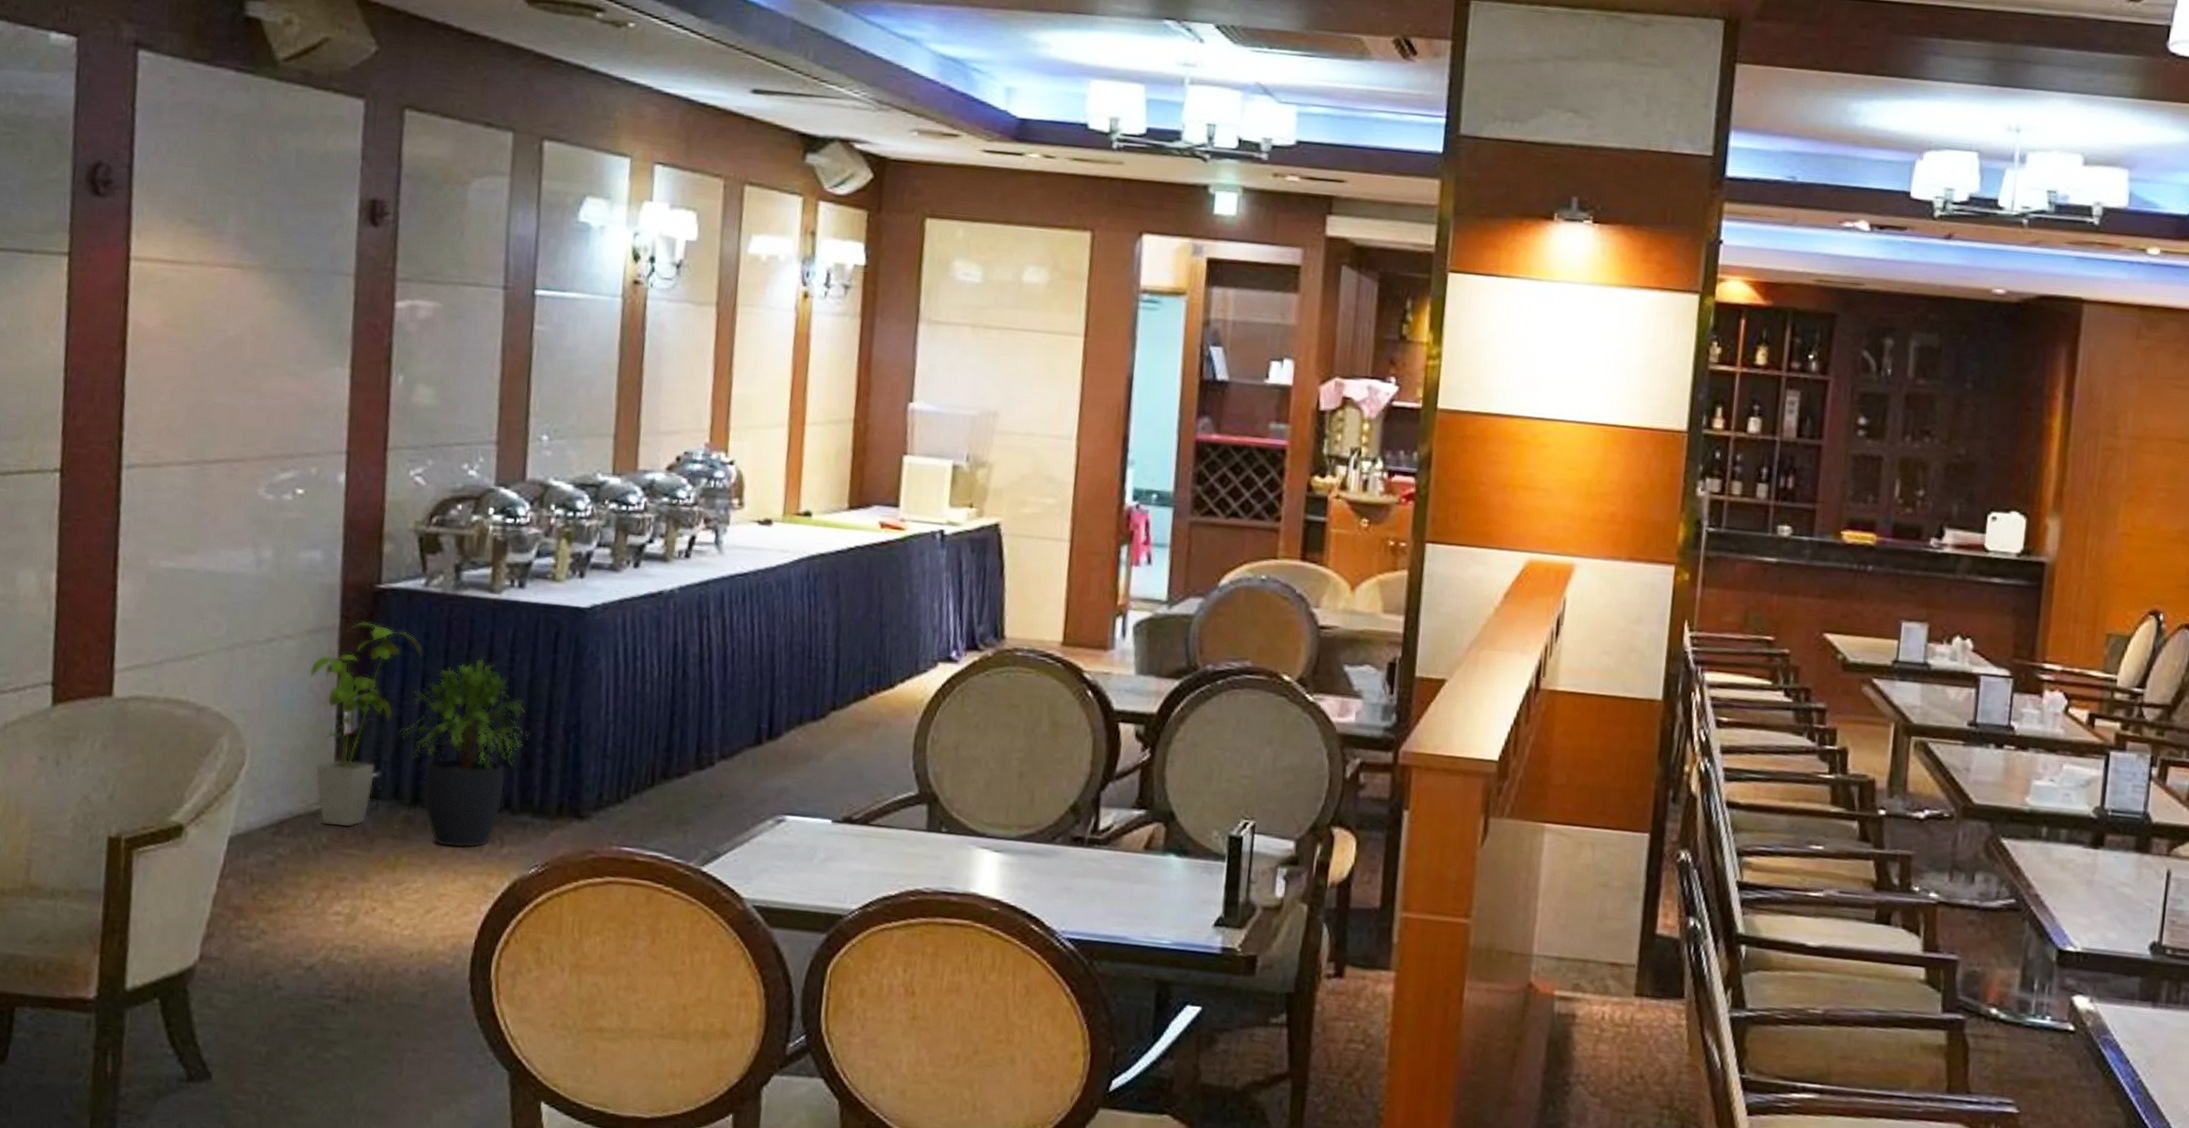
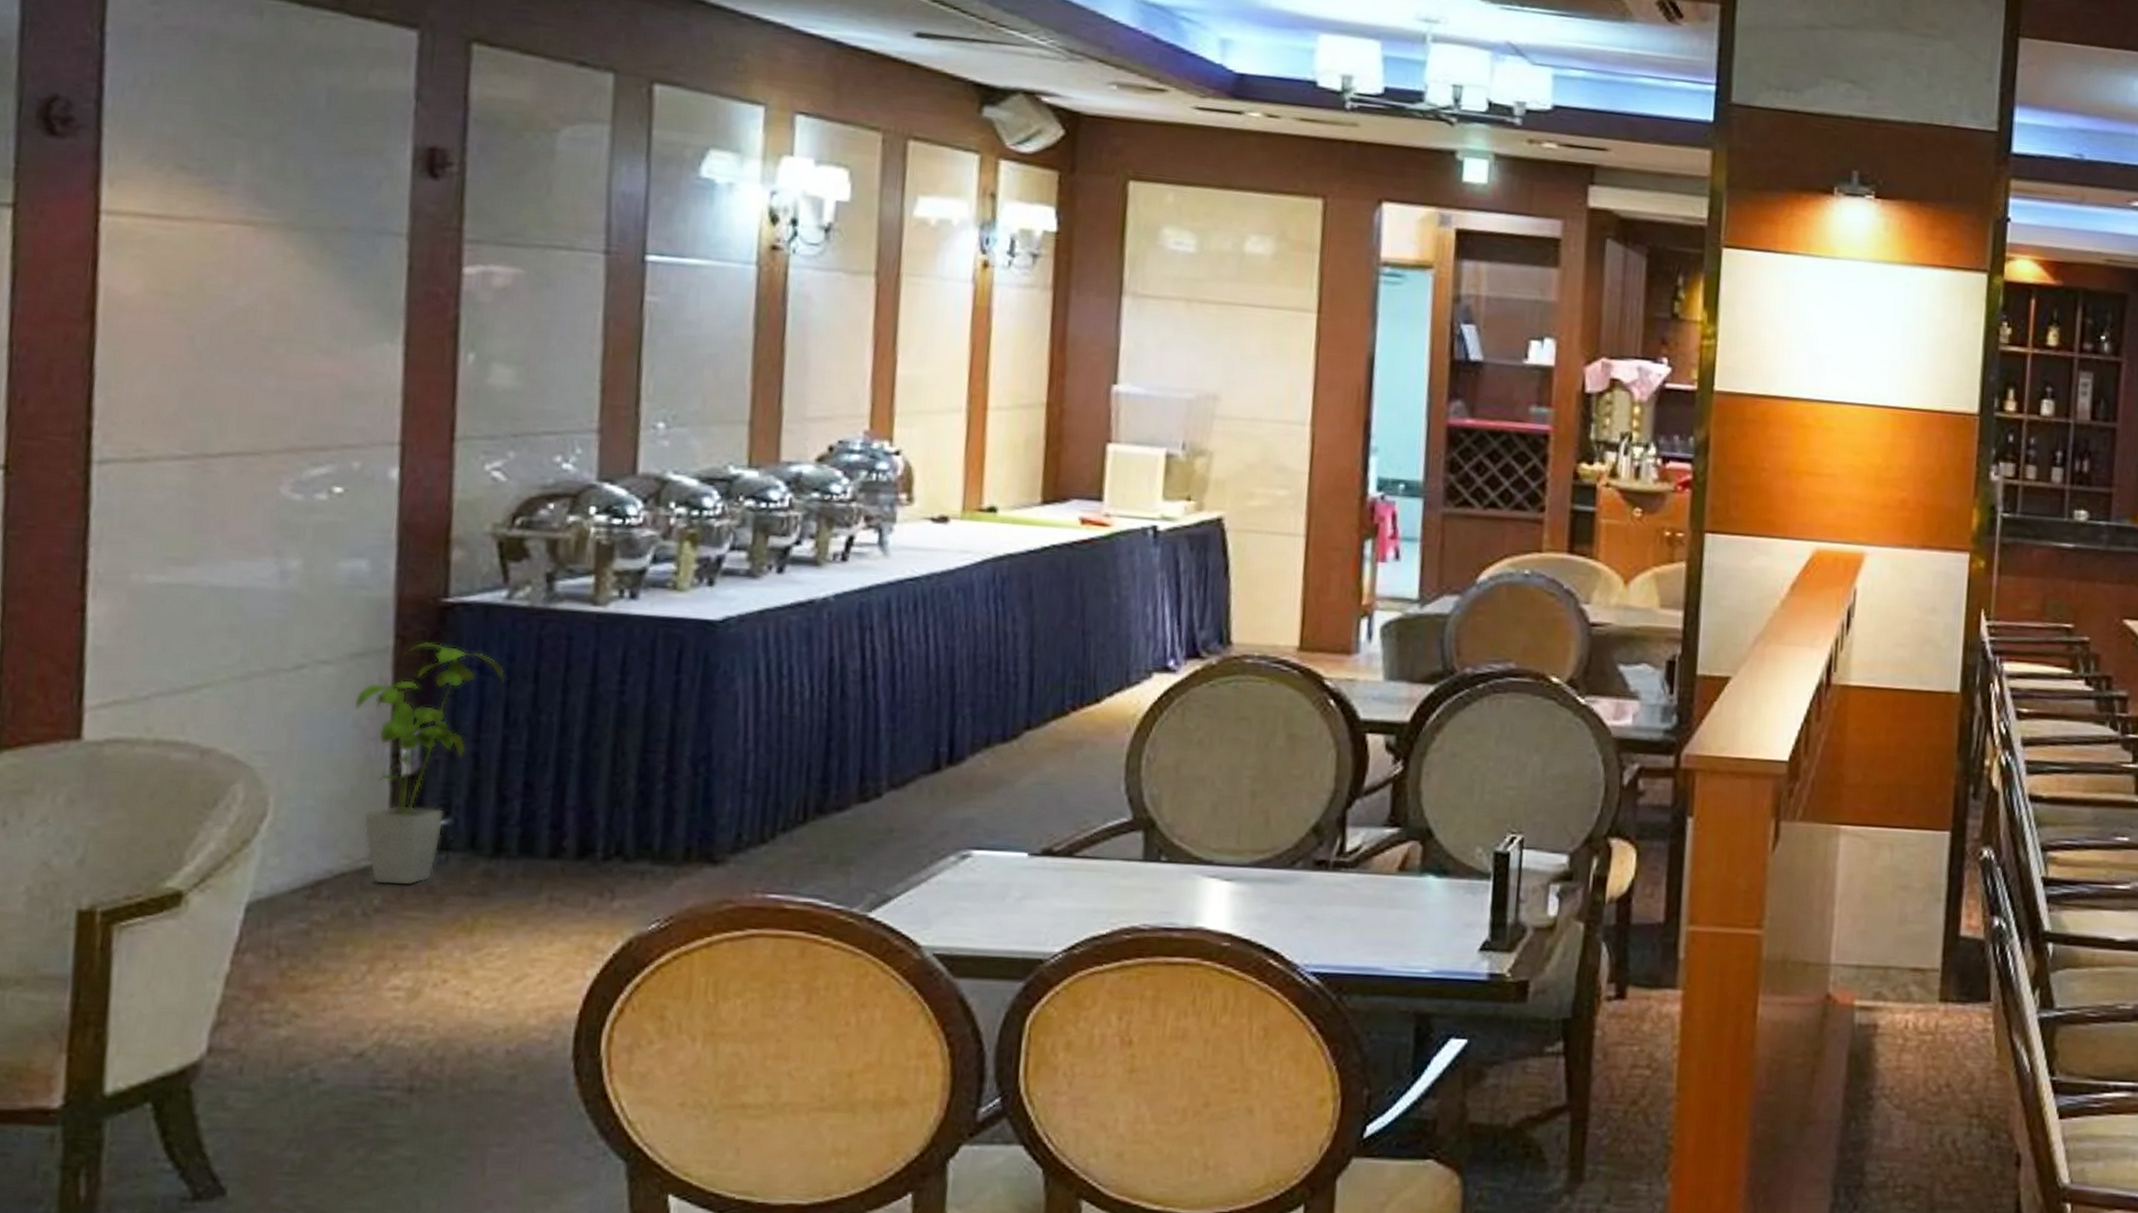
potted plant: present [399,658,530,848] -> none [475,681,647,904]

